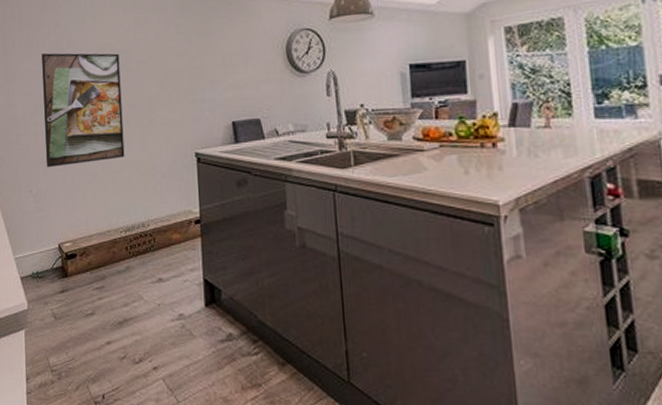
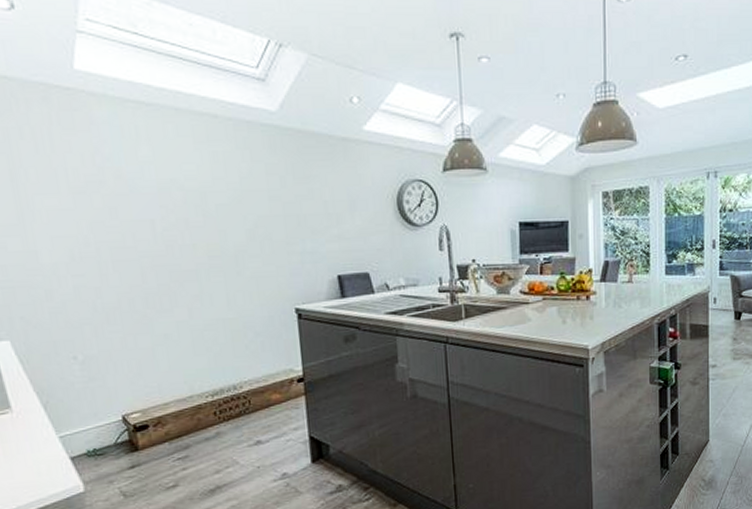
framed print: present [42,53,125,168] -> none [74,187,206,330]

